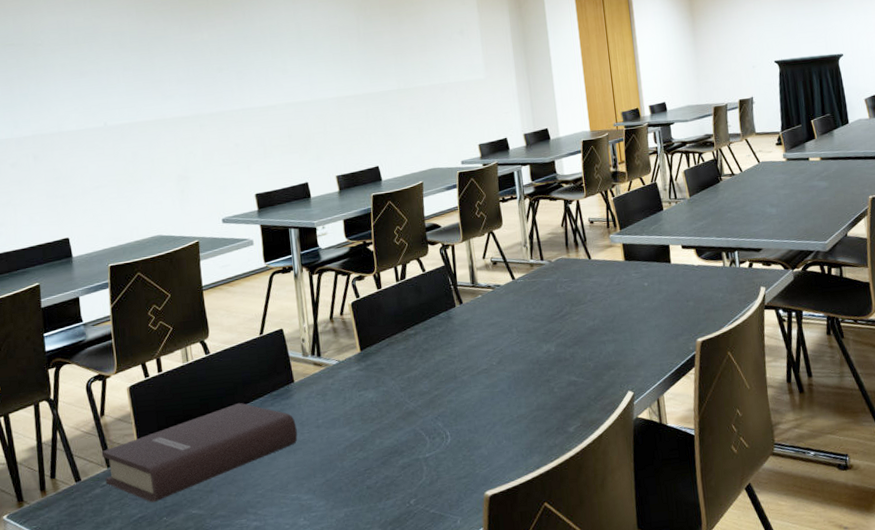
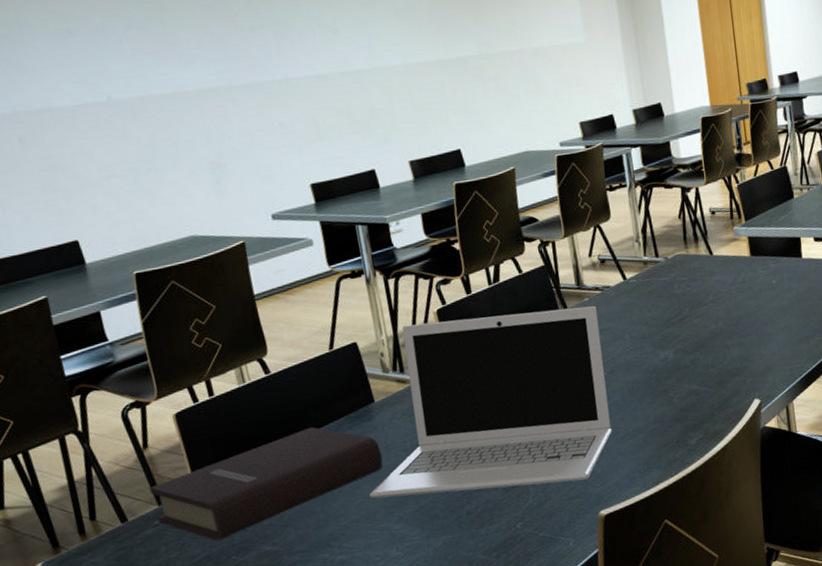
laptop: none [284,302,499,470] -> present [369,306,612,499]

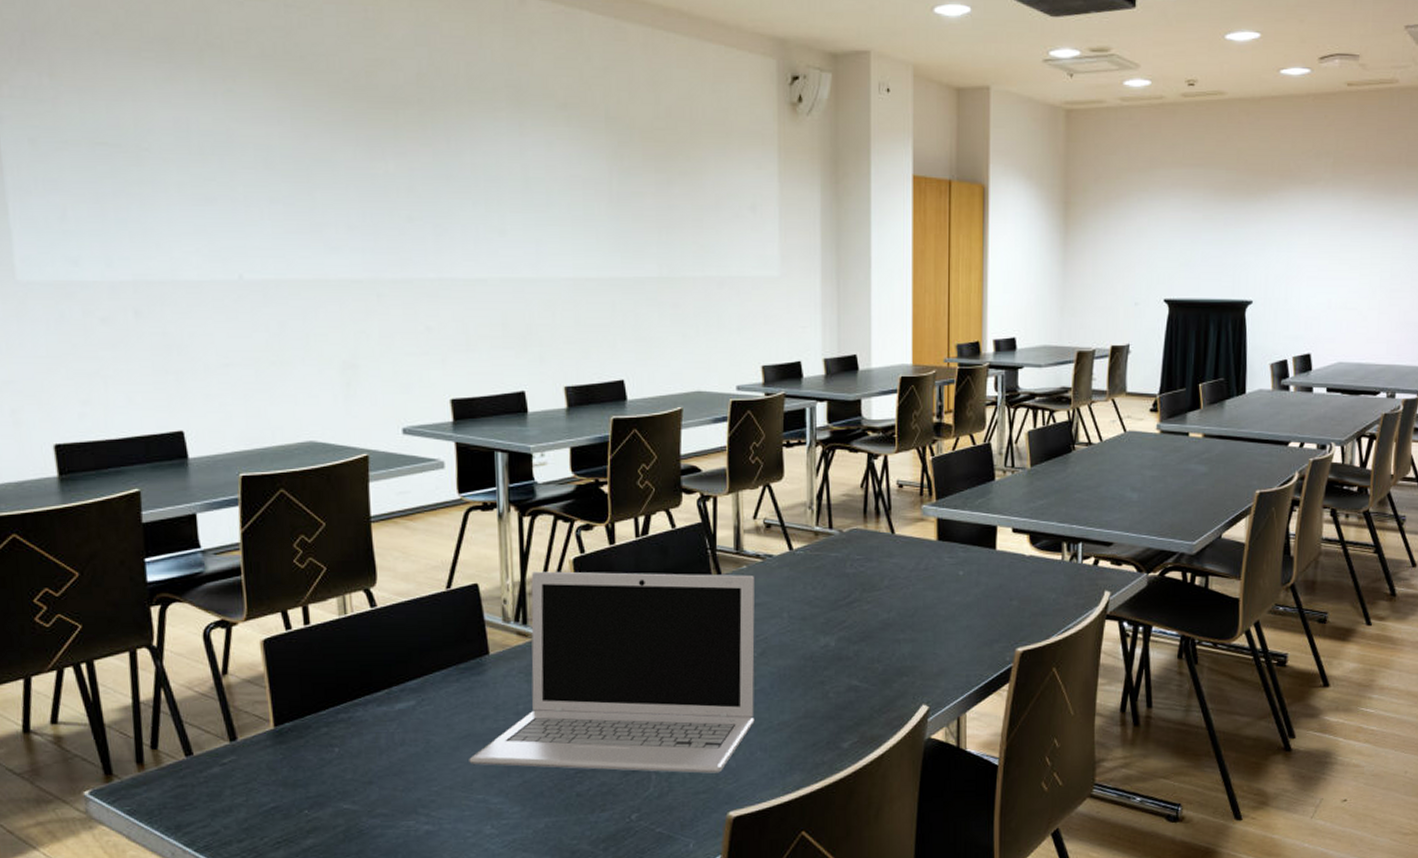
book: present [149,426,383,541] -> none [222,673,489,791]

